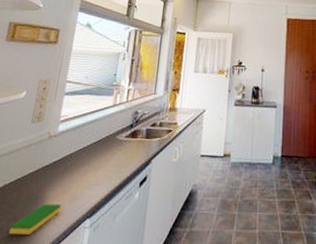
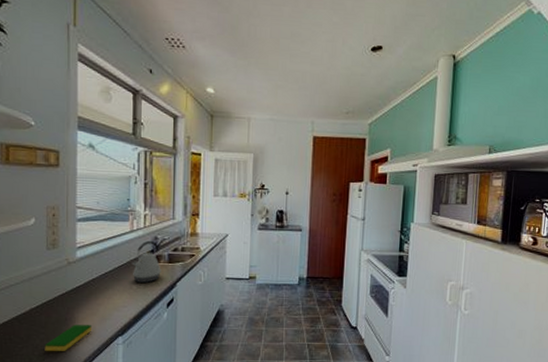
kettle: none [110,115,139,159] -> present [132,240,161,283]

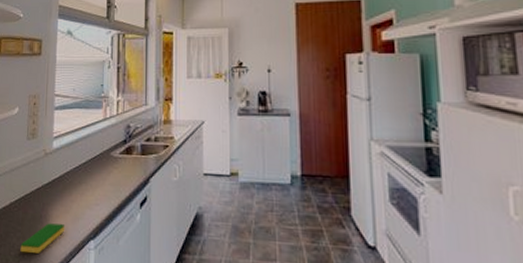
kettle: present [132,240,161,283] -> none [105,129,134,177]

